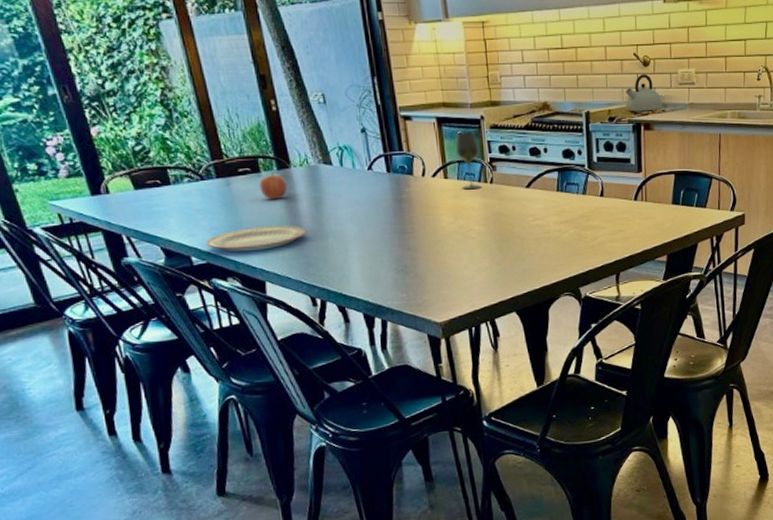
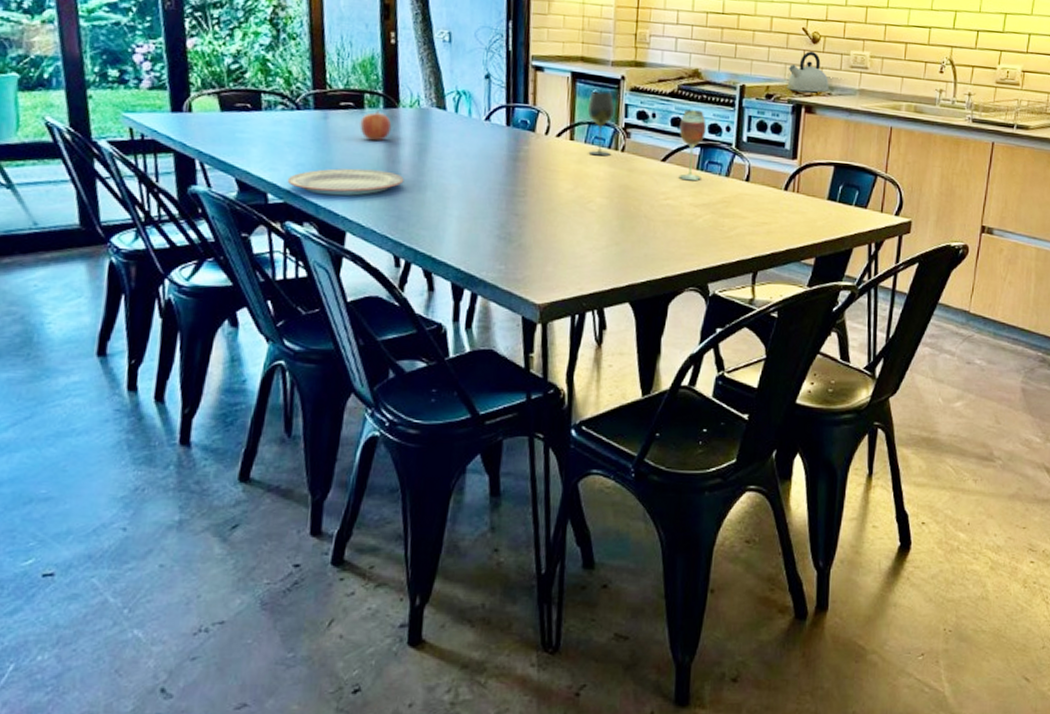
wineglass: none [537,139,562,202] -> present [678,109,707,181]

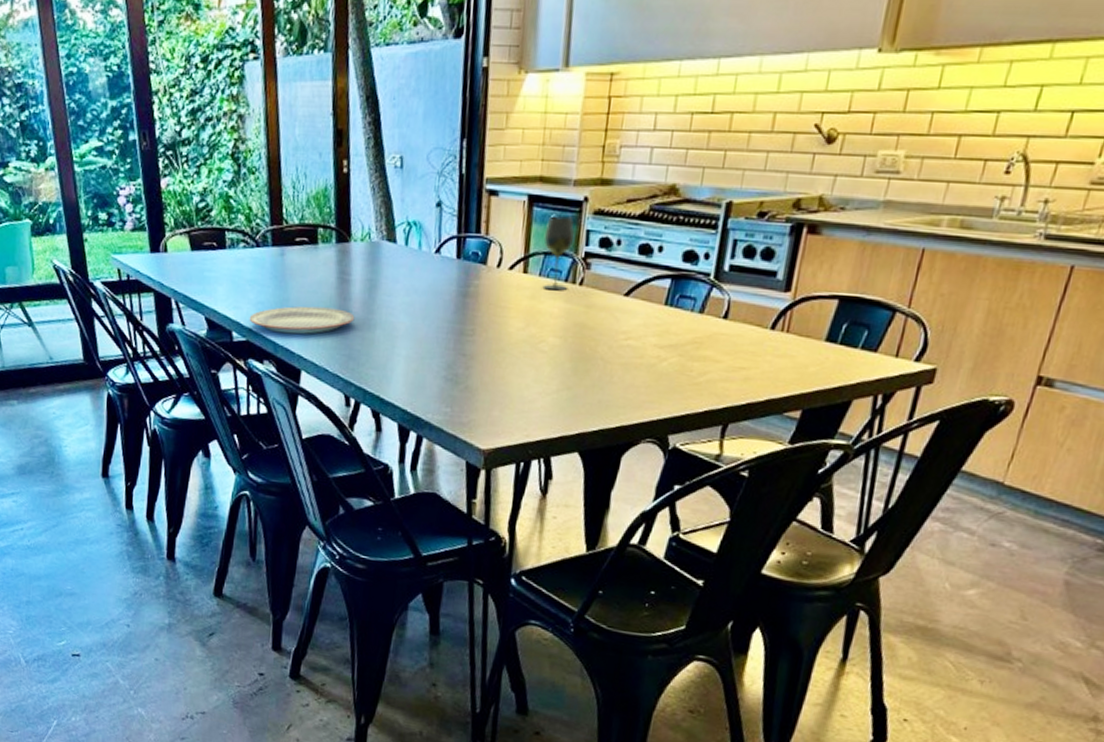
fruit: present [360,110,392,141] -> none [313,245,344,278]
wineglass: present [678,109,707,181] -> none [643,234,681,319]
kettle: present [787,51,830,93] -> none [786,154,844,208]

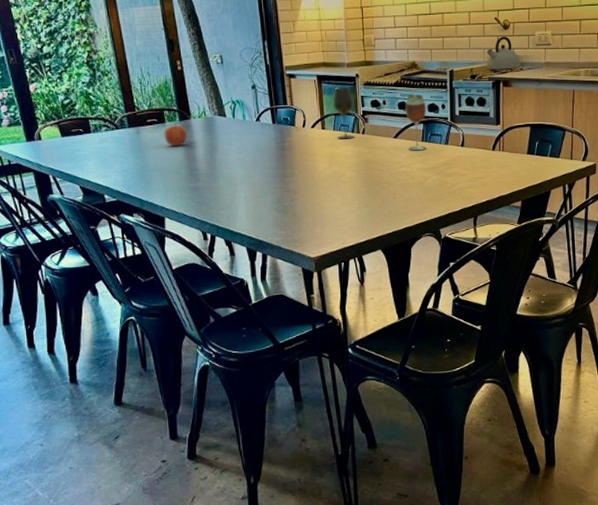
plate: present [249,306,355,335] -> none [117,168,202,192]
fruit: none [313,245,344,278] -> present [164,122,188,147]
wineglass: none [643,234,681,319] -> present [405,95,426,151]
kettle: none [786,154,844,208] -> present [486,36,521,70]

